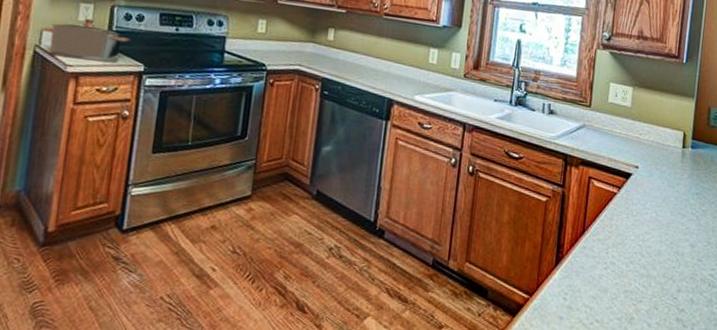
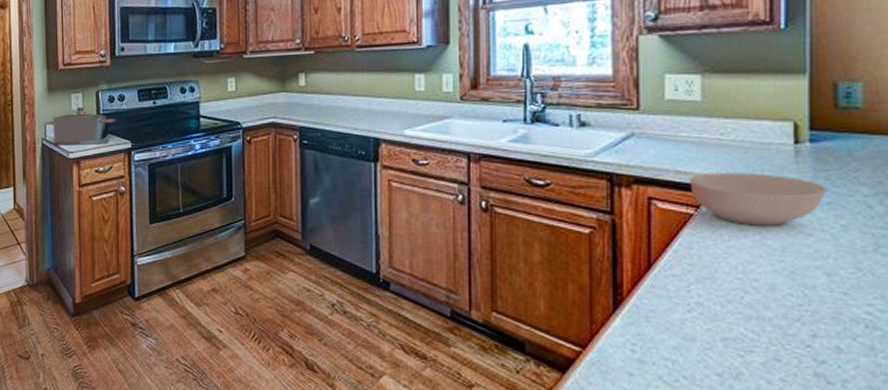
bowl: none [616,162,698,208] -> present [690,172,829,226]

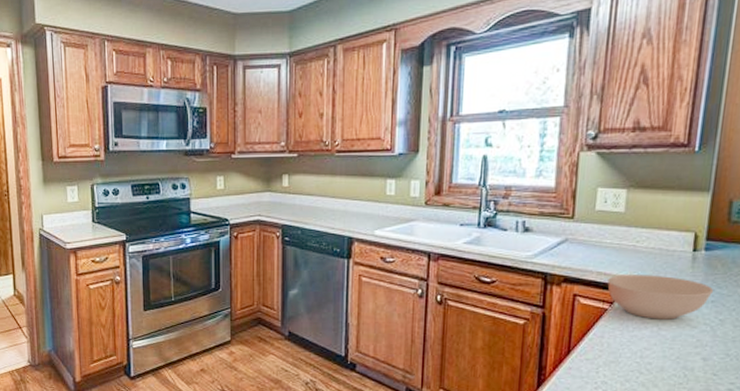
cooking pot: present [46,106,118,146] -> none [42,199,112,236]

